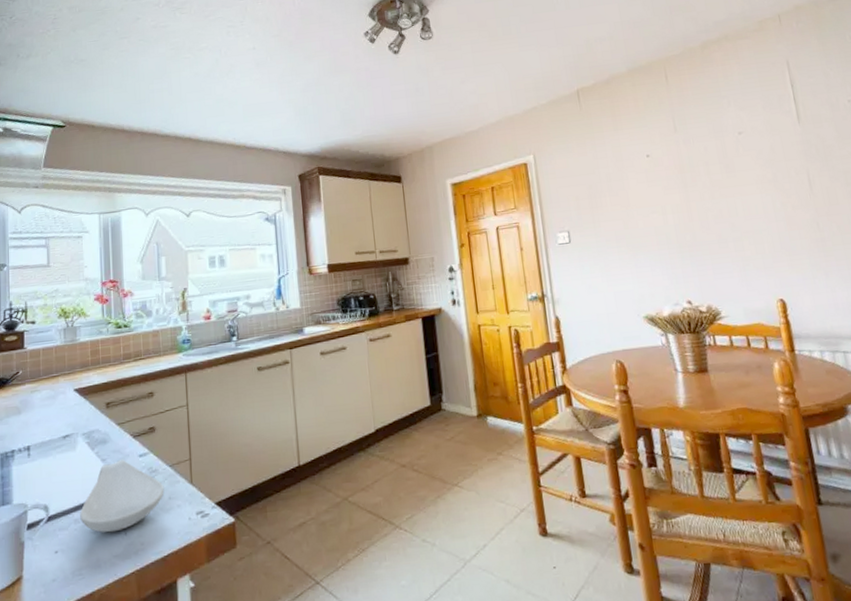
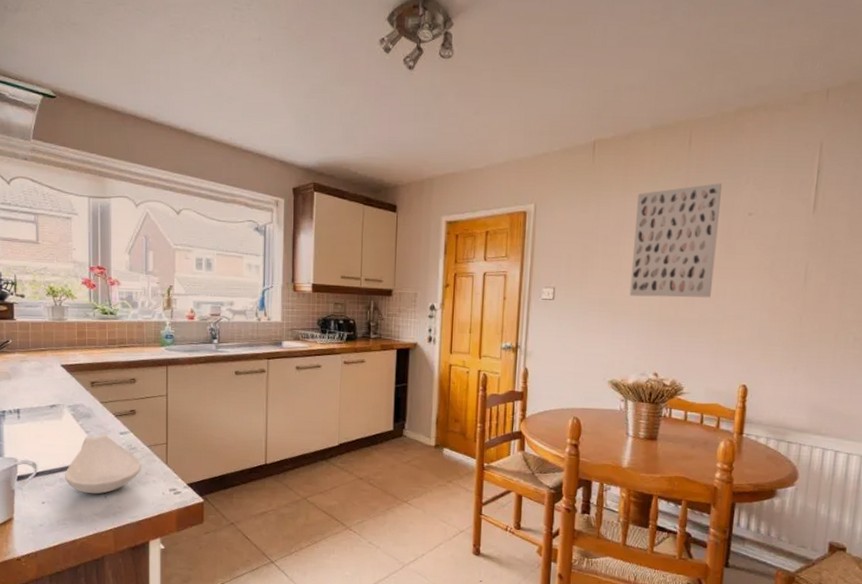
wall art: none [630,110,725,228] -> present [629,183,722,298]

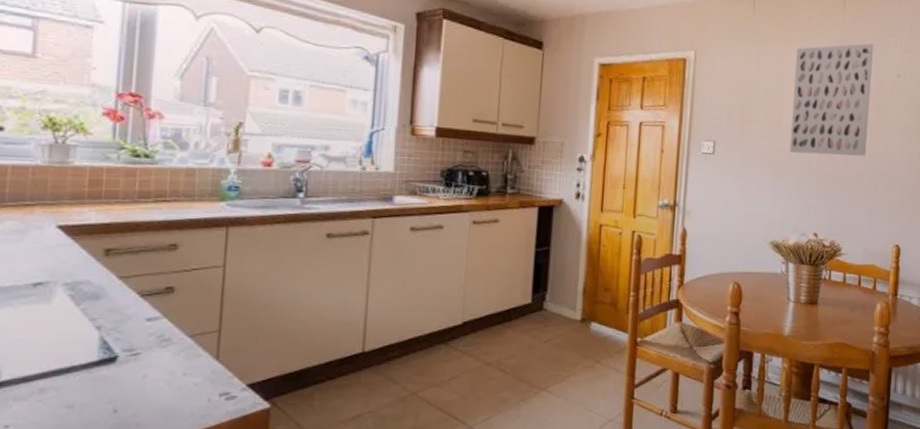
spoon rest: present [65,433,142,494] -> none [48,321,178,409]

